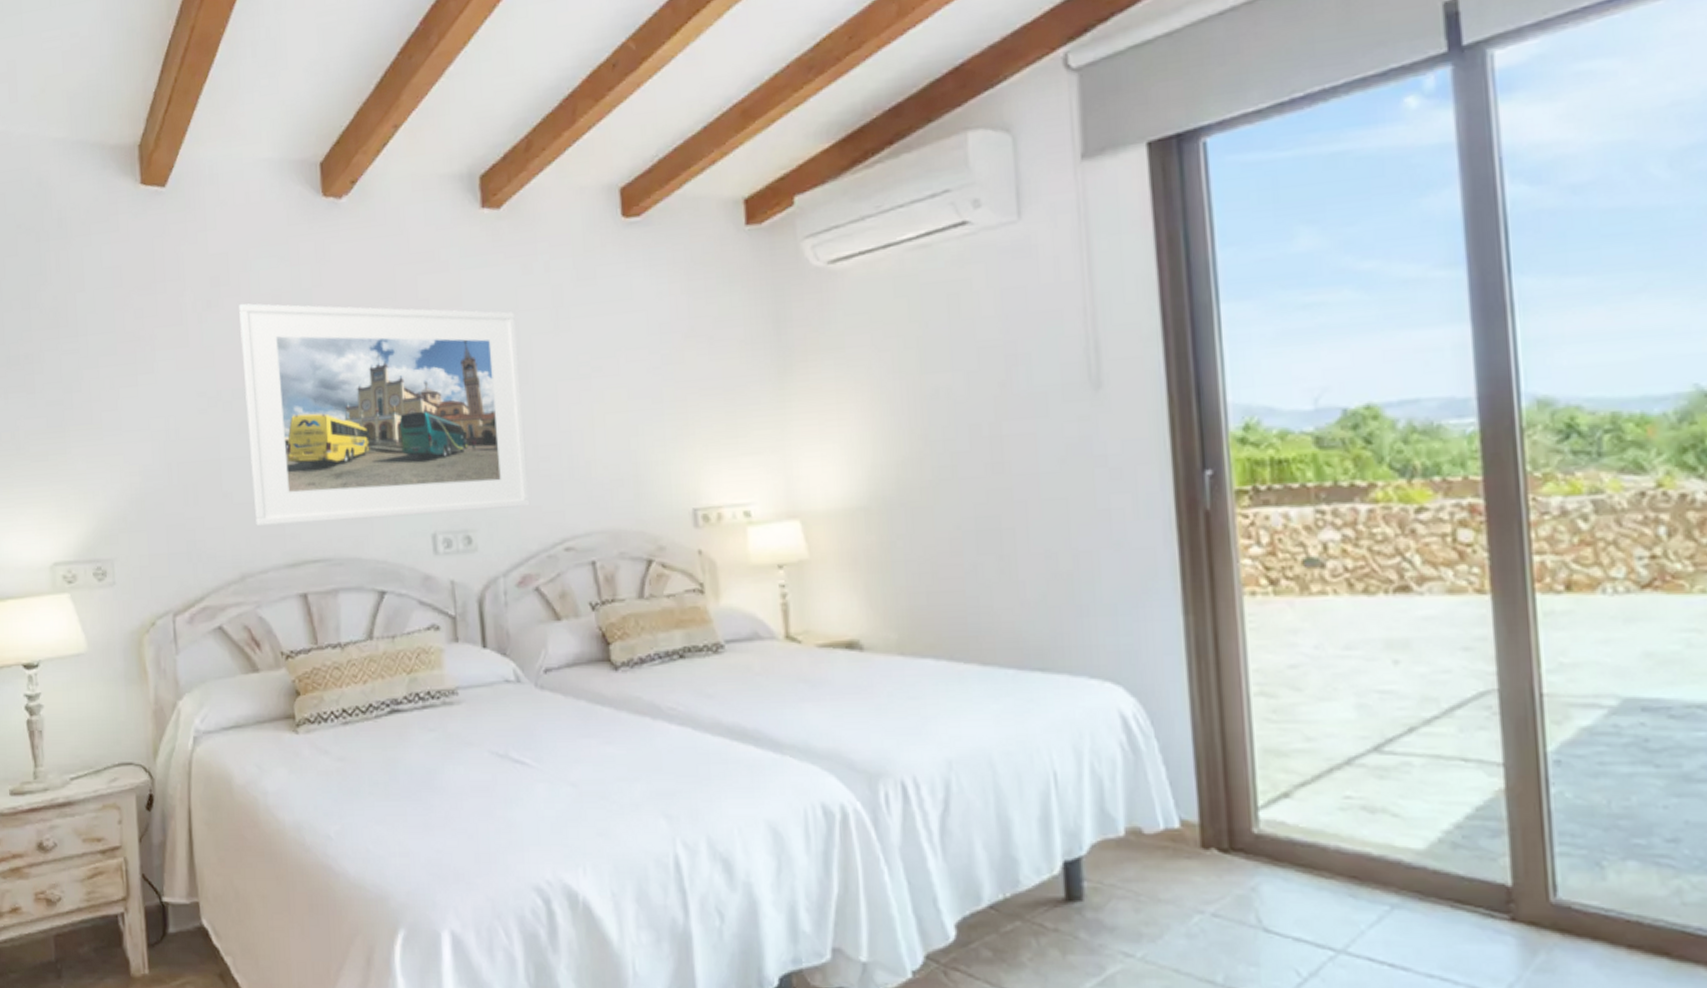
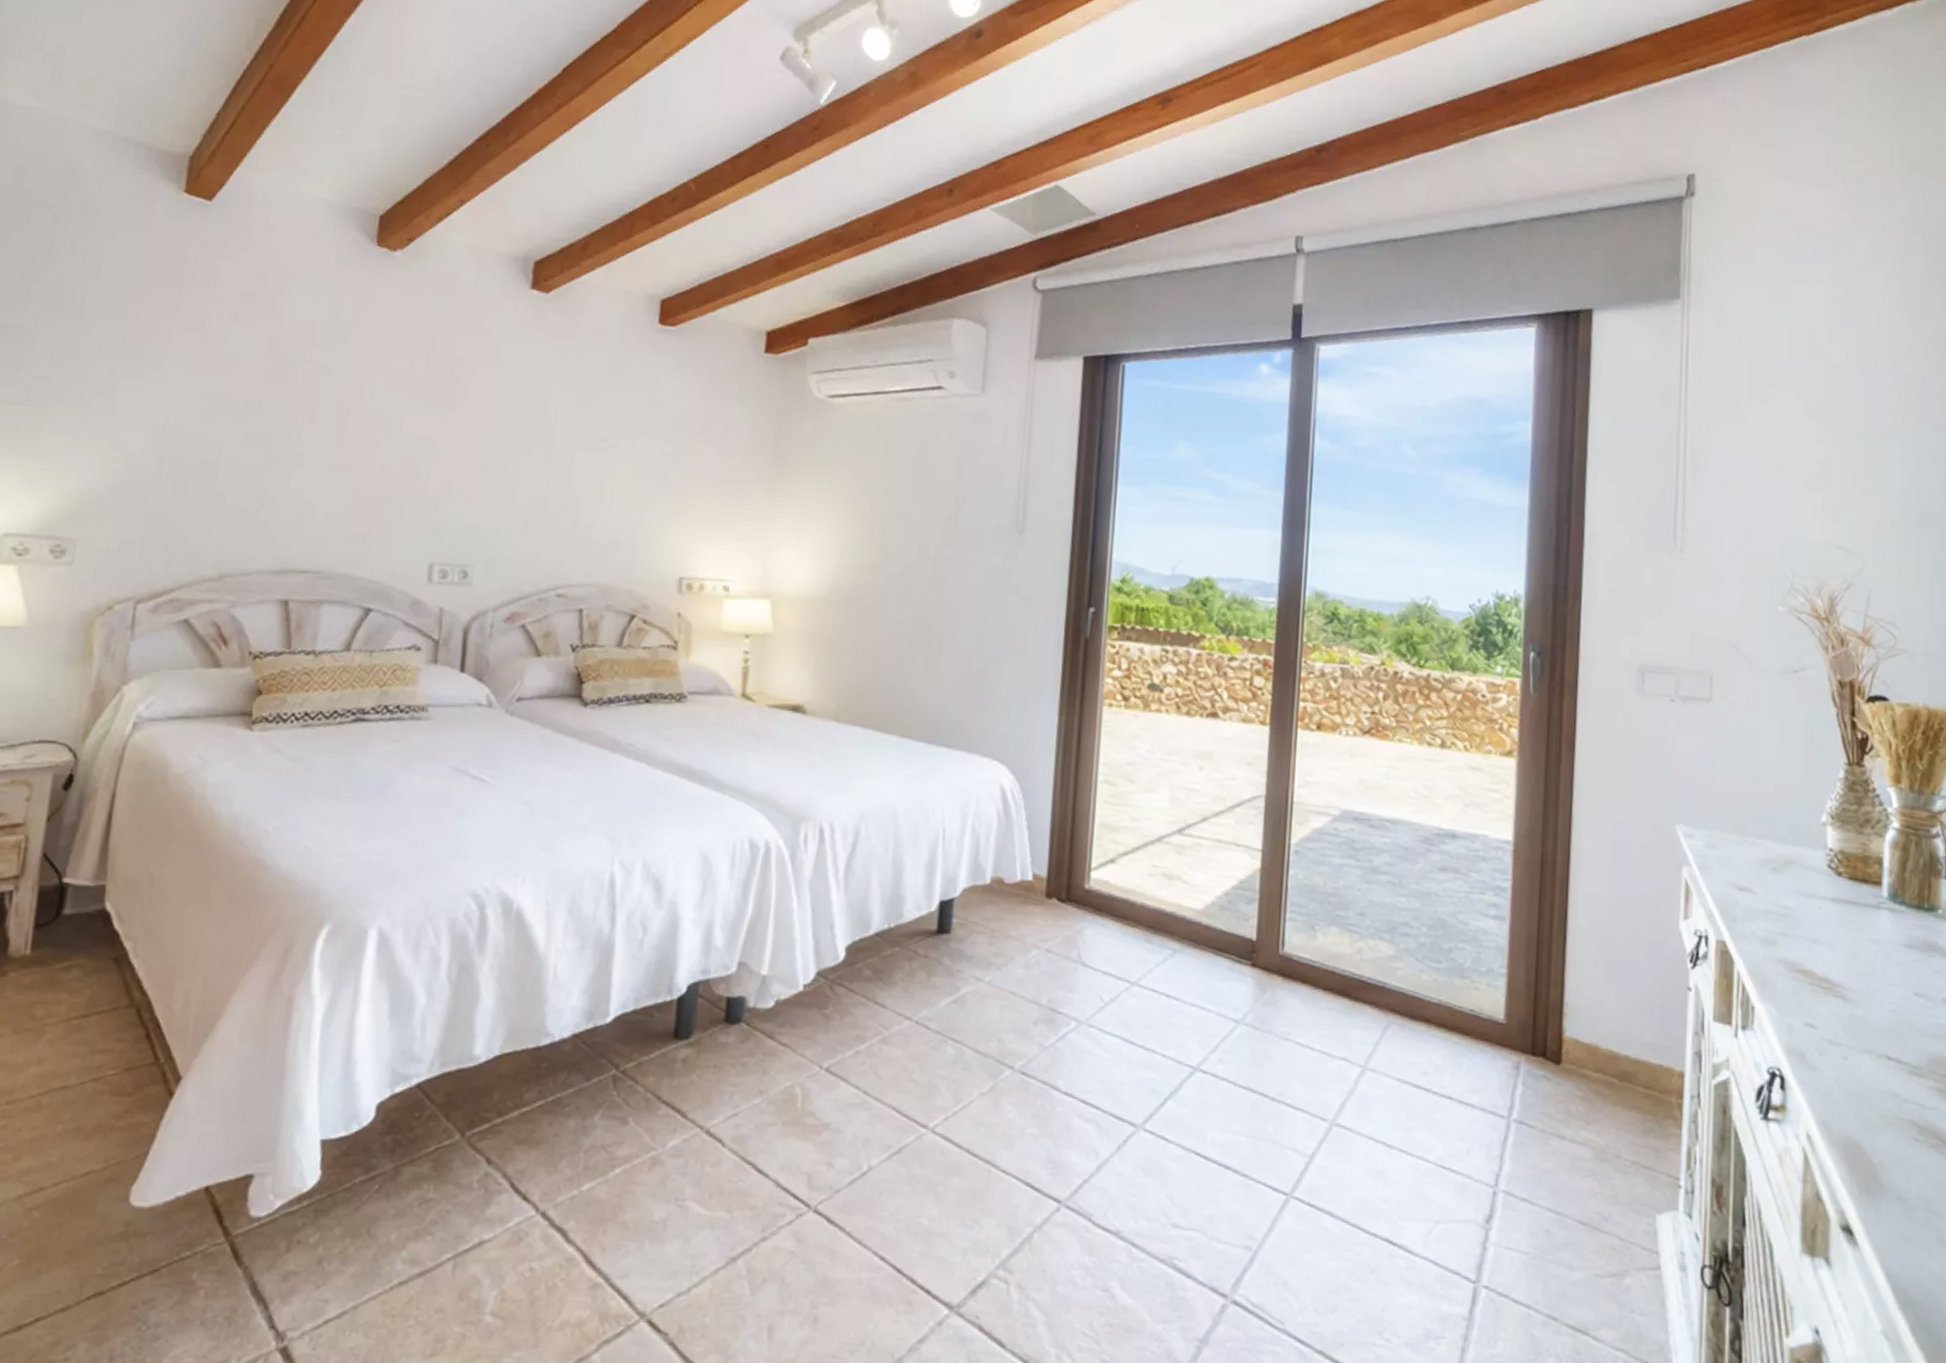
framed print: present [239,303,531,526] -> none [246,323,546,553]

